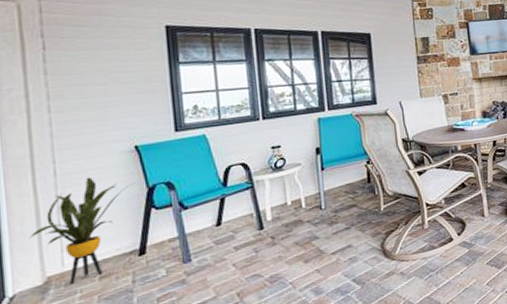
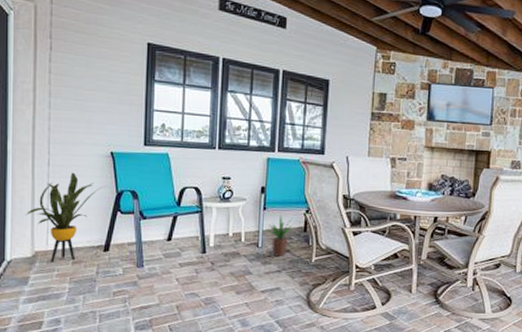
potted plant: none [323,171,355,214] -> present [262,215,293,257]

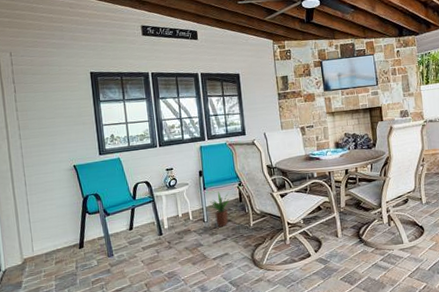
house plant: present [25,172,108,262] -> none [12,187,75,266]

